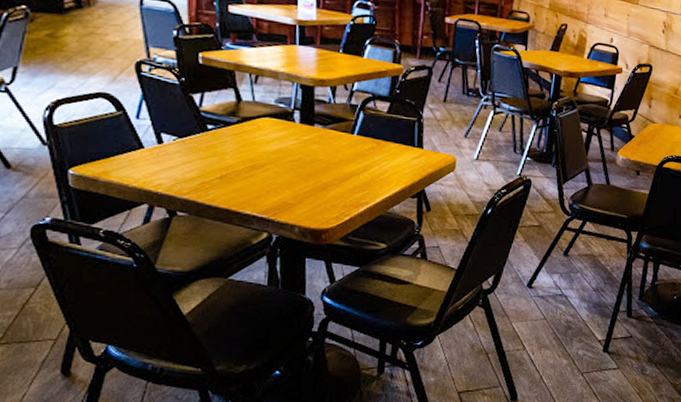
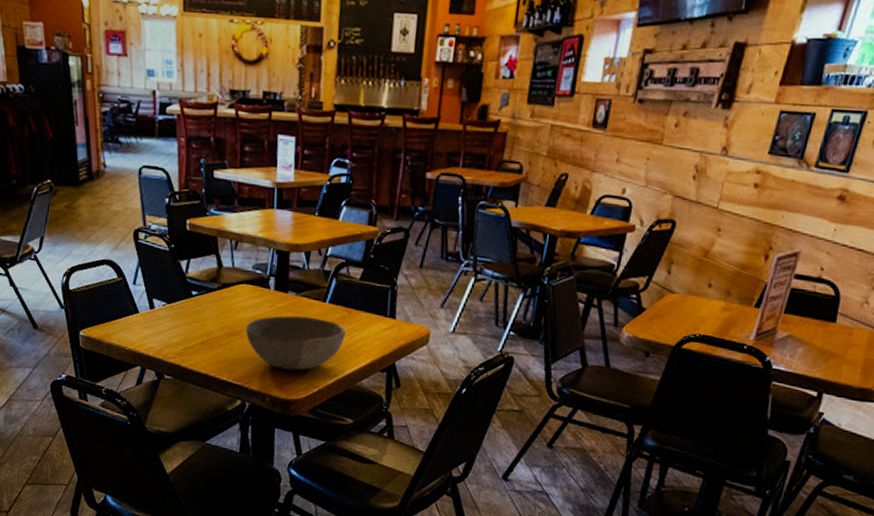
bowl: none [269,147,375,201] -> present [245,315,346,371]

